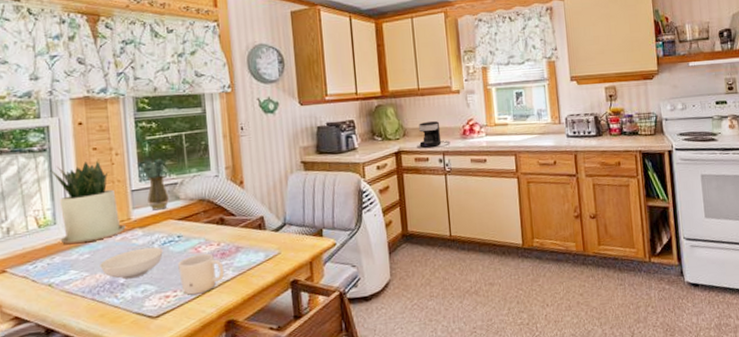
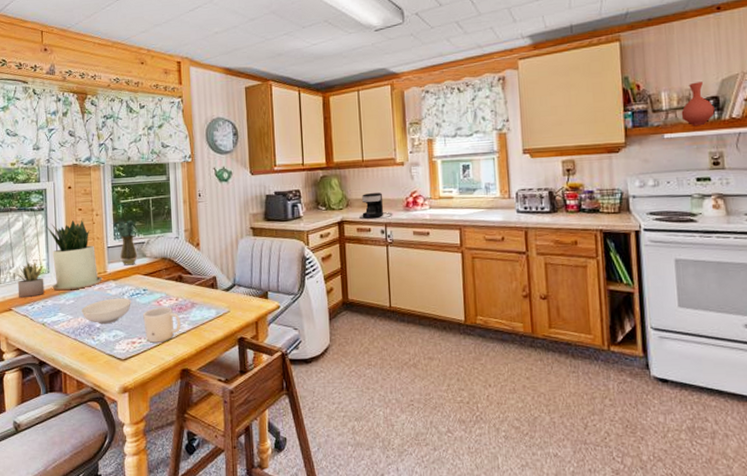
succulent plant: none [12,211,50,256] -> present [17,261,45,297]
vase: none [702,15,728,56] -> present [681,81,715,127]

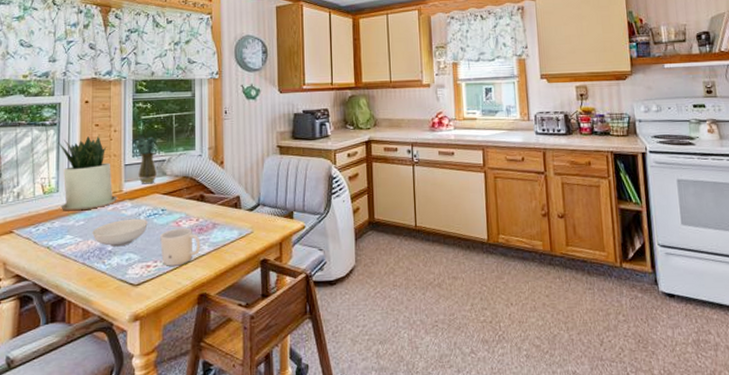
succulent plant: present [17,261,45,297] -> none [21,179,52,218]
coffee maker: present [359,193,393,220] -> none [387,113,419,139]
vase: present [681,81,715,127] -> none [678,18,707,58]

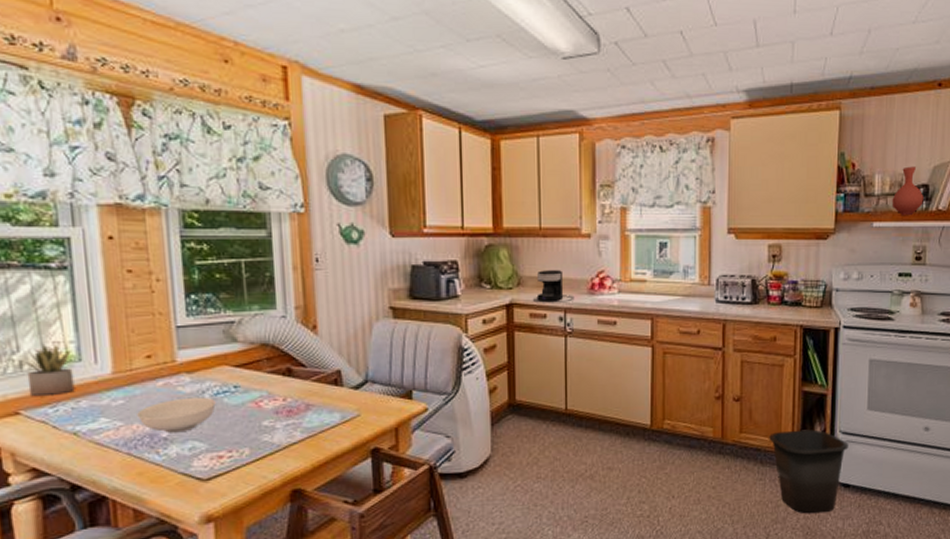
succulent plant: none [21,179,52,218] -> present [26,343,75,395]
planter: present [58,136,117,211] -> none [73,286,169,387]
vase: present [134,134,158,184] -> none [186,286,225,353]
mug: present [160,227,201,266] -> none [234,409,291,457]
coffee maker: none [387,113,419,139] -> present [533,270,575,303]
waste bin: none [593,243,669,322] -> present [769,429,849,514]
vase: none [678,18,707,58] -> present [892,166,924,216]

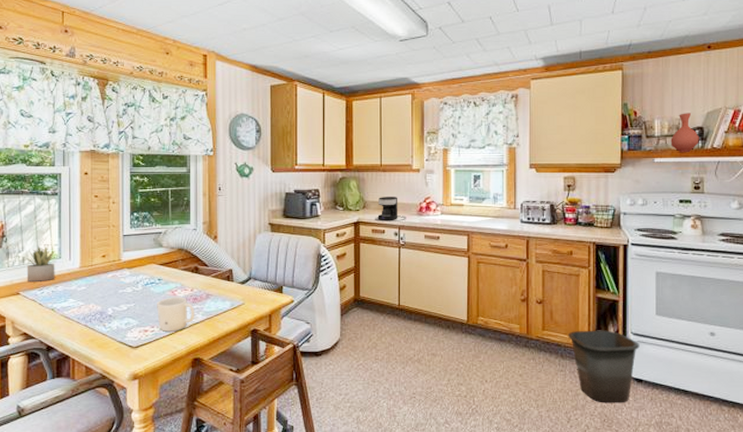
bowl: present [137,397,216,433] -> none [93,286,145,312]
mug: none [234,409,291,457] -> present [157,297,195,332]

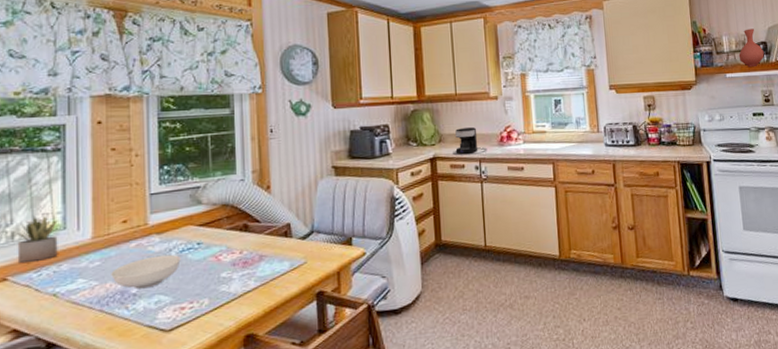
bowl: none [93,286,145,312] -> present [111,254,181,289]
mug: present [157,297,195,332] -> none [196,261,246,307]
waste bin: present [568,330,640,403] -> none [662,250,732,328]

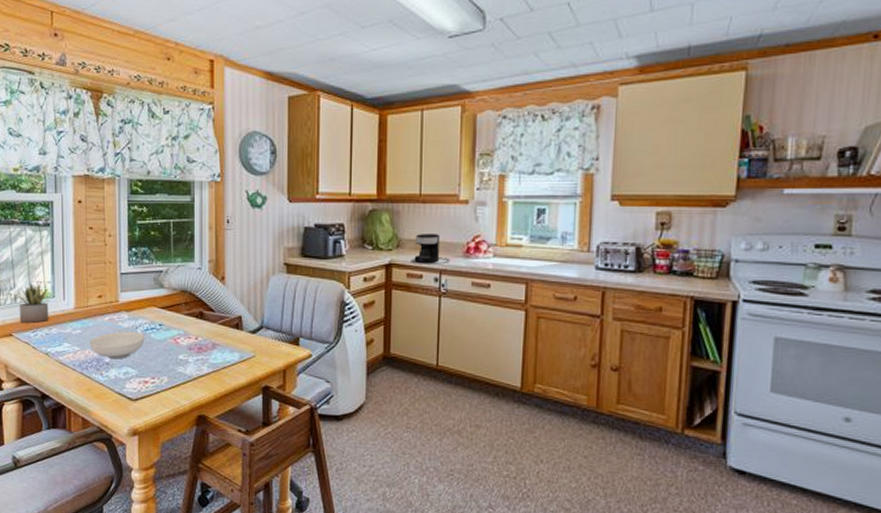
vase: present [738,28,764,68] -> none [808,127,851,182]

